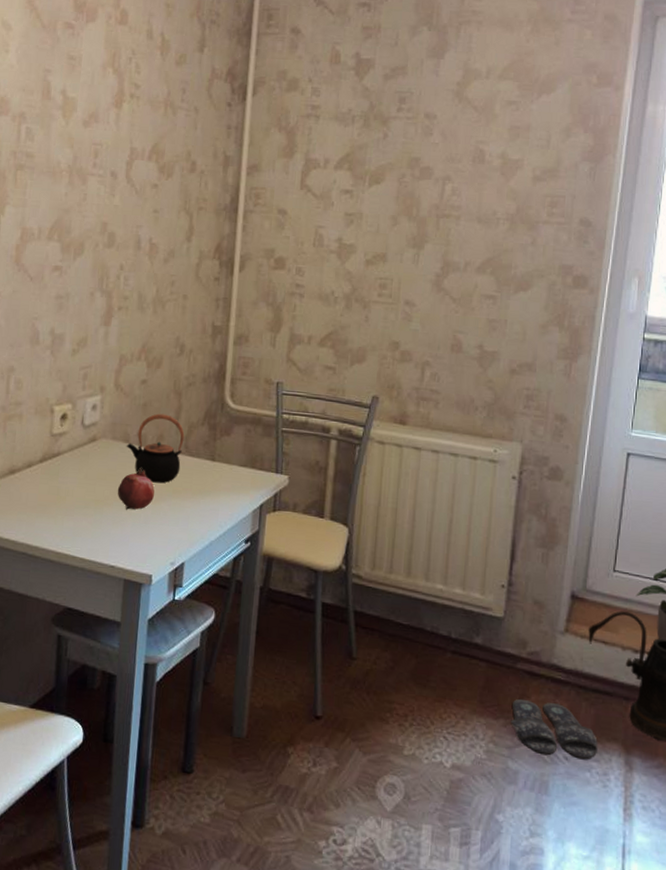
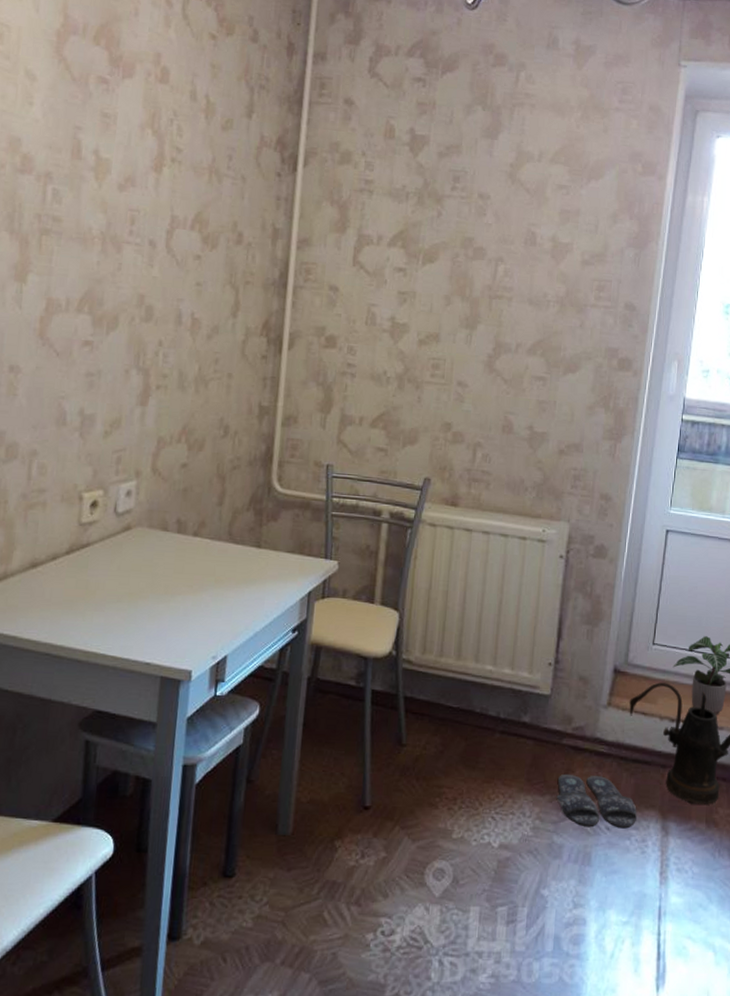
fruit: present [117,468,155,510] -> none [153,557,195,602]
teapot: present [126,413,185,483] -> none [164,499,228,573]

